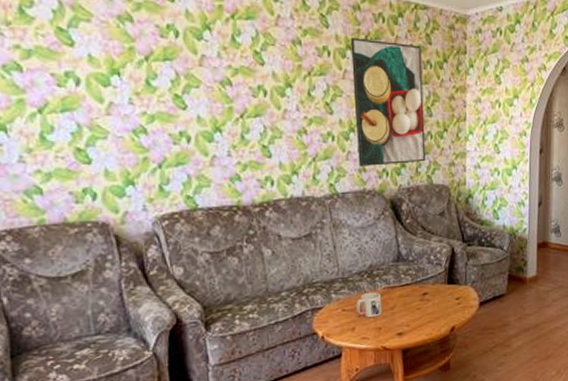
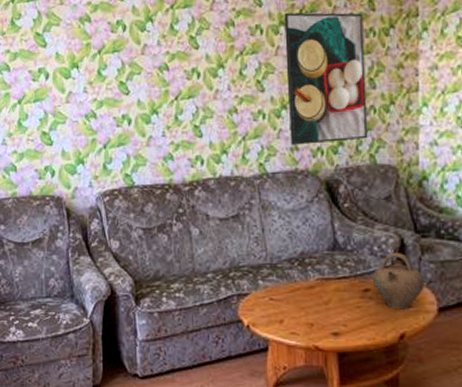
mug: present [356,292,382,318] -> none [285,282,315,311]
jug: none [429,260,470,307] -> present [372,253,426,310]

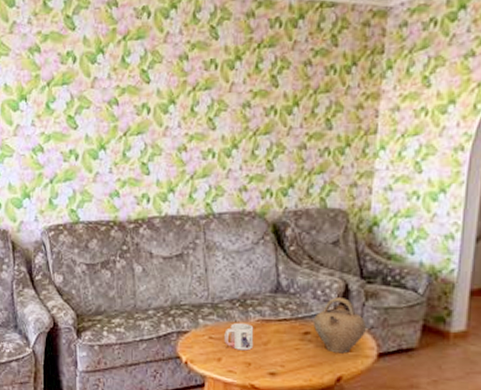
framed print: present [284,12,368,145] -> none [239,47,324,186]
mug: none [285,282,315,311] -> present [224,322,254,351]

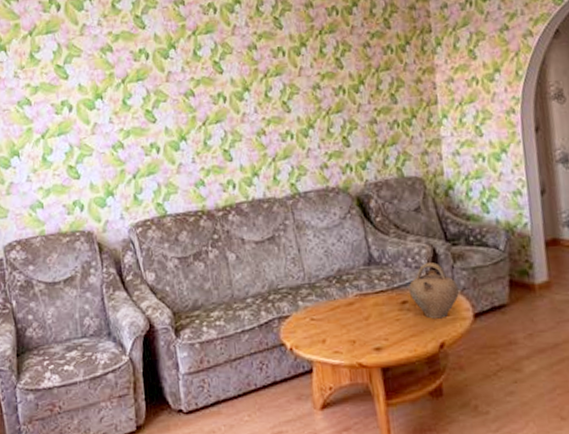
mug: present [224,322,254,351] -> none [325,299,356,329]

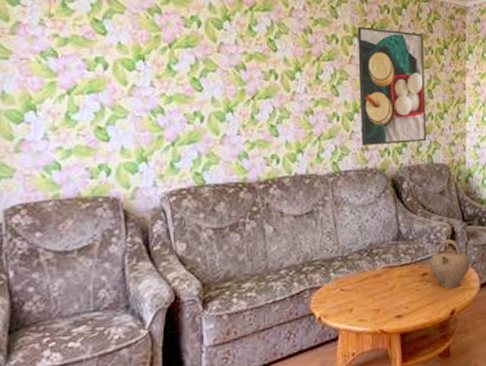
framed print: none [304,31,394,164] -> present [357,27,427,146]

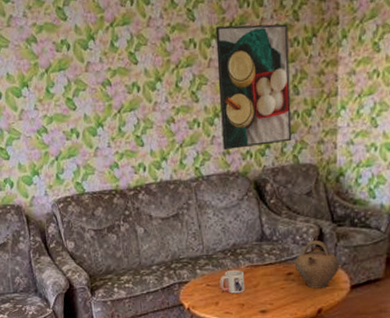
mug: none [354,271,381,299] -> present [219,269,246,294]

